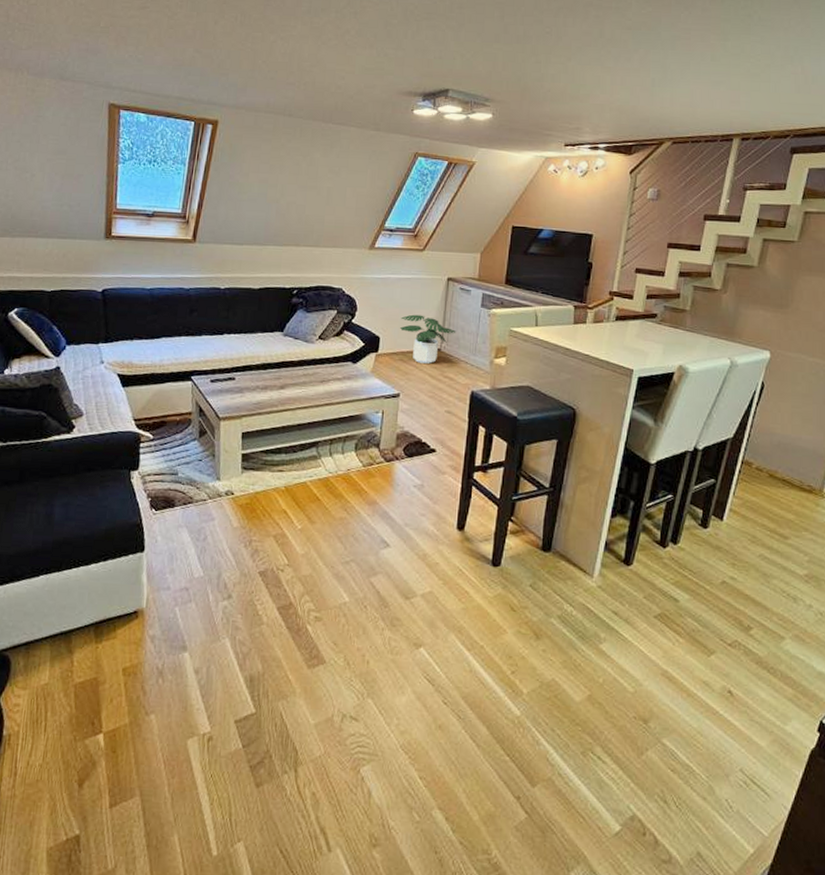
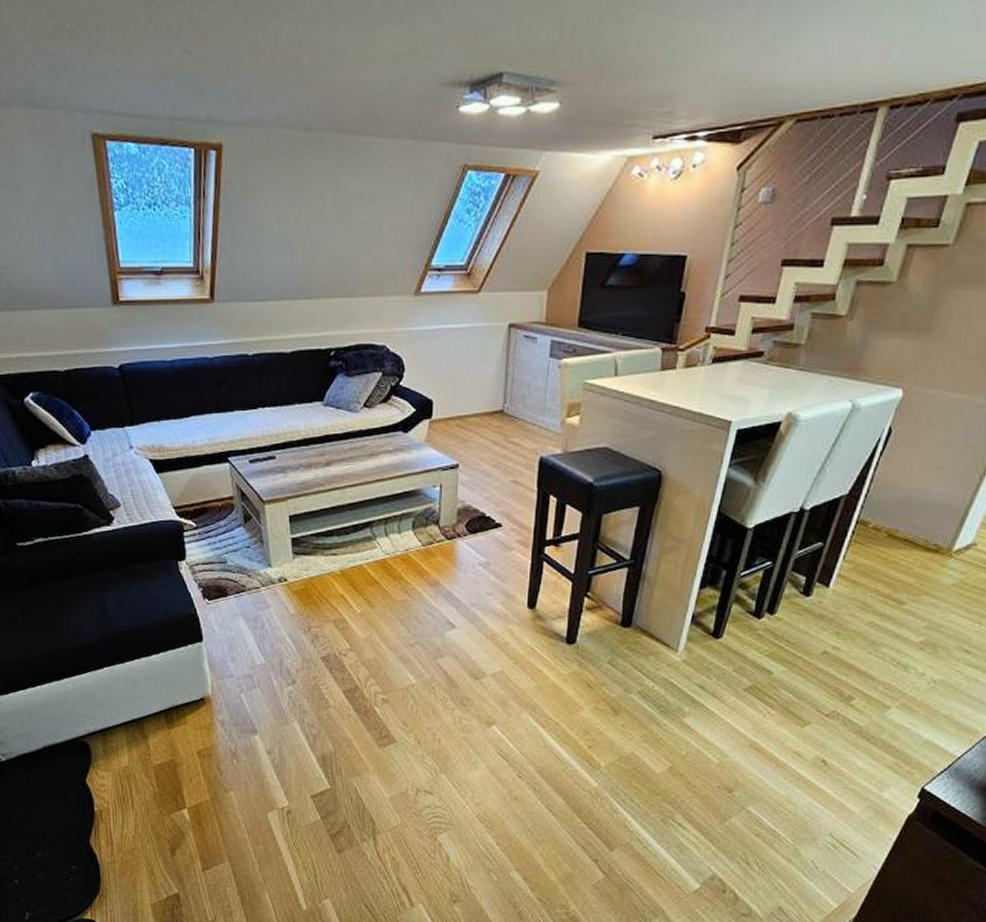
potted plant: present [399,314,456,364] -> none [454,371,521,428]

